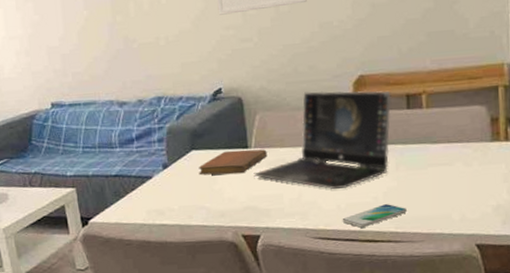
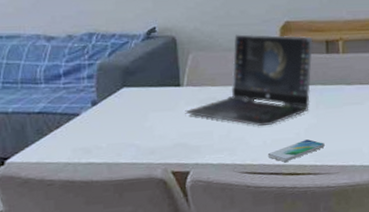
notebook: present [198,149,268,176] -> none [129,87,199,113]

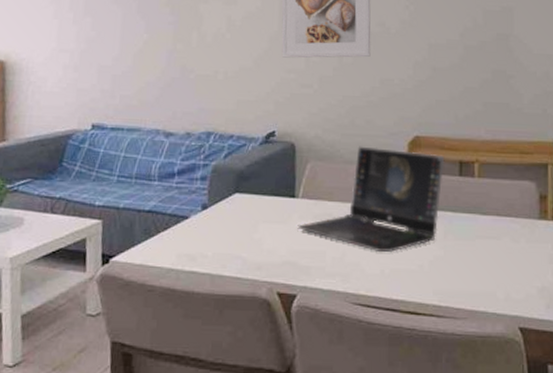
smartphone: present [267,139,325,162] -> none [384,274,451,297]

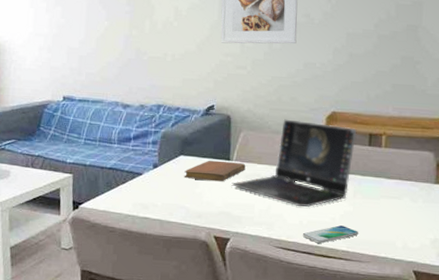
notebook: none [239,198,315,225] -> present [184,160,246,182]
smartphone: none [384,274,451,297] -> present [302,225,358,244]

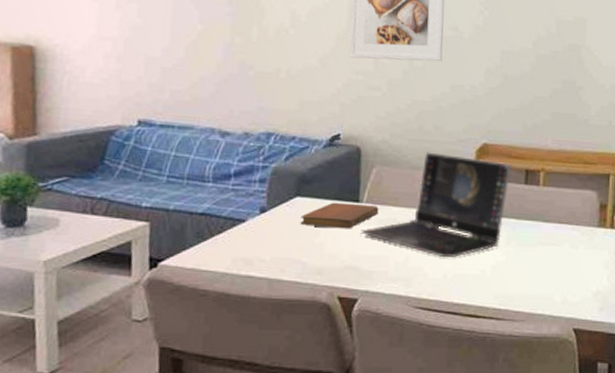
smartphone: present [302,225,358,244] -> none [446,279,512,301]

